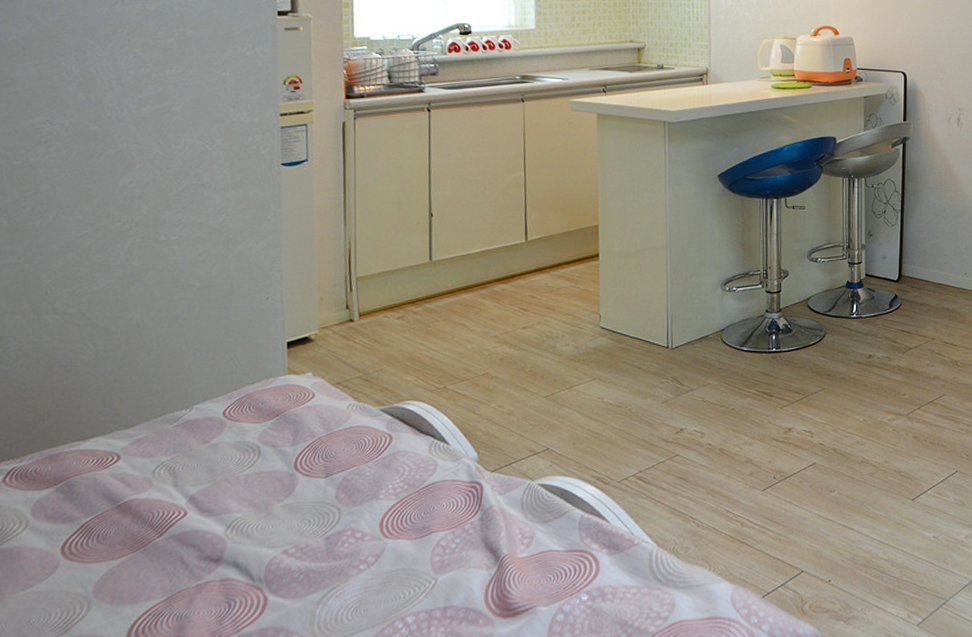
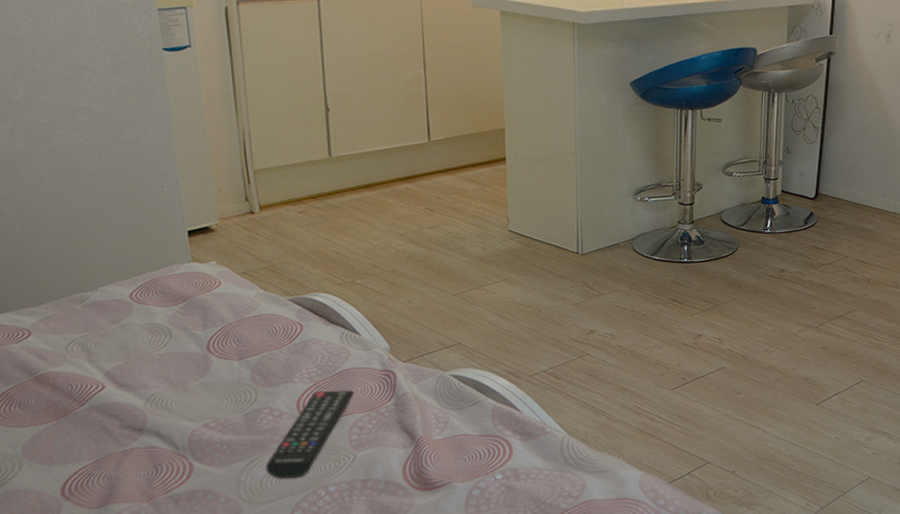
remote control: none [342,506,440,611] -> present [265,390,355,479]

